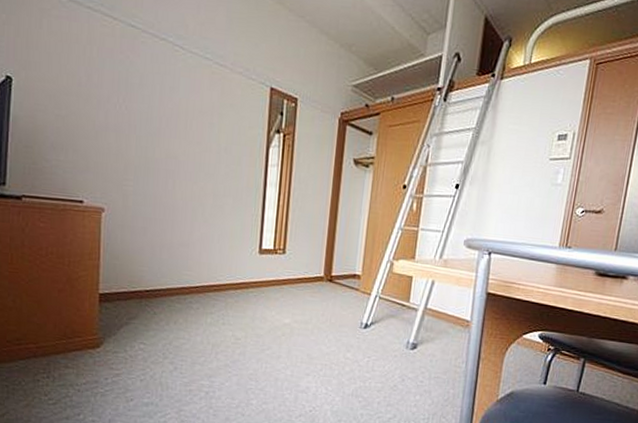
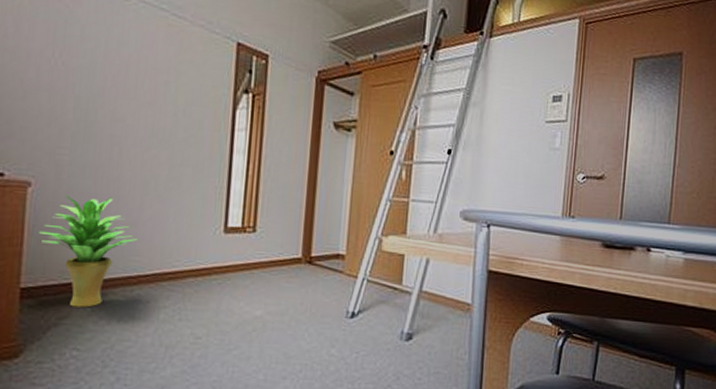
potted plant: none [112,219,189,311] -> present [39,195,137,308]

